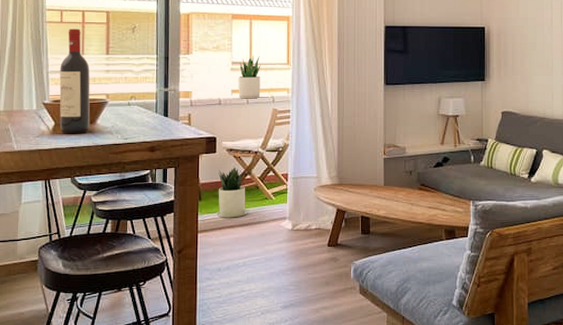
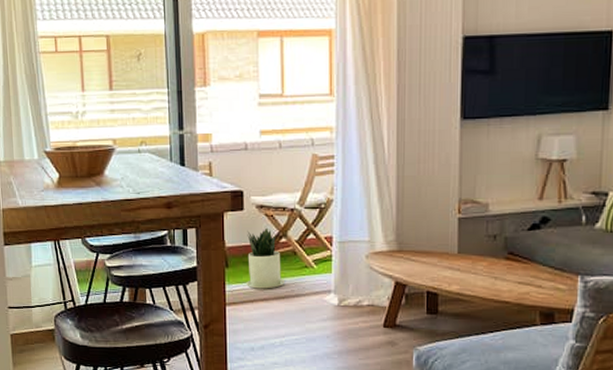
wine bottle: present [59,28,91,134] -> none [59,59,98,188]
planter: present [238,55,261,99] -> none [268,85,296,142]

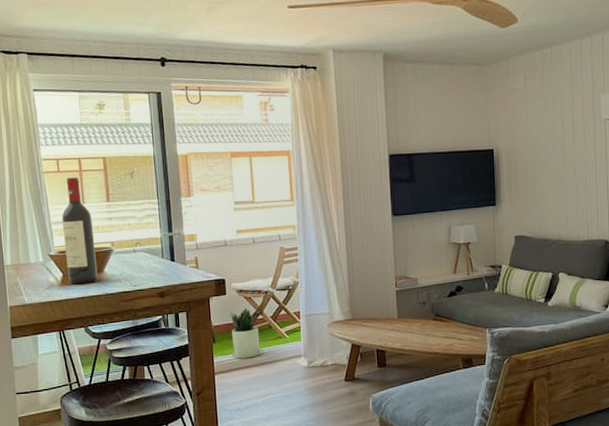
wine bottle: none [59,59,98,188] -> present [62,177,98,285]

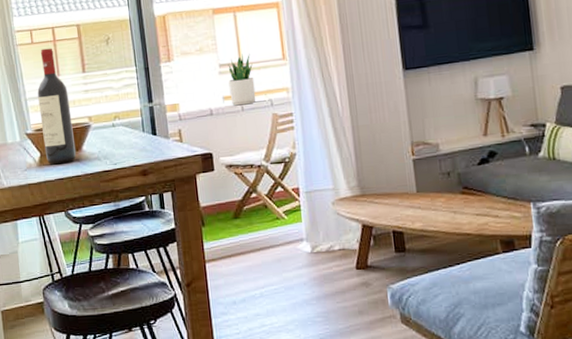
planter: present [230,307,264,359] -> none [219,185,260,244]
planter: none [242,193,266,239] -> present [228,54,256,106]

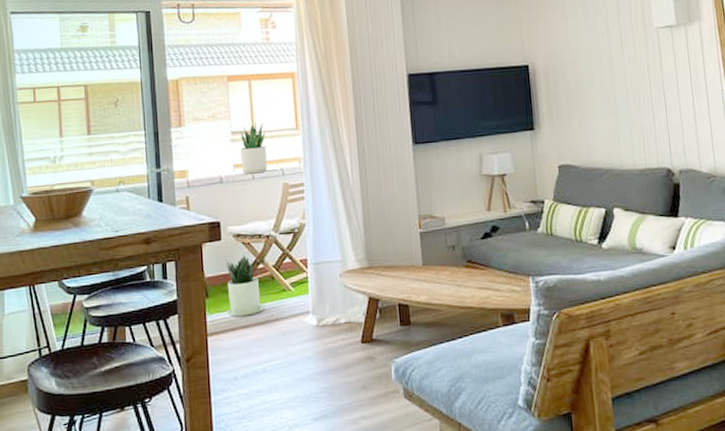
wine bottle: present [37,48,77,165] -> none [37,107,76,231]
planter: none [219,185,260,244] -> present [225,255,265,317]

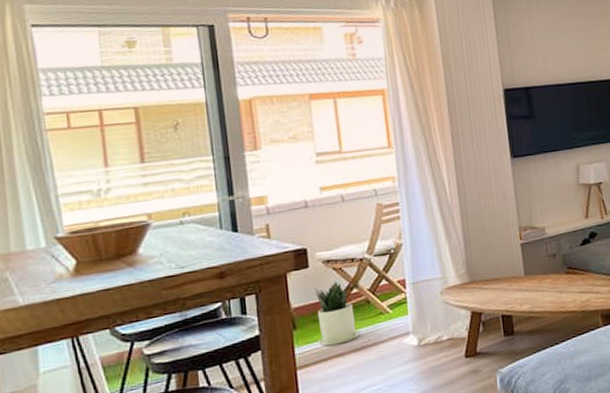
planter: present [240,122,268,174] -> none [326,142,358,197]

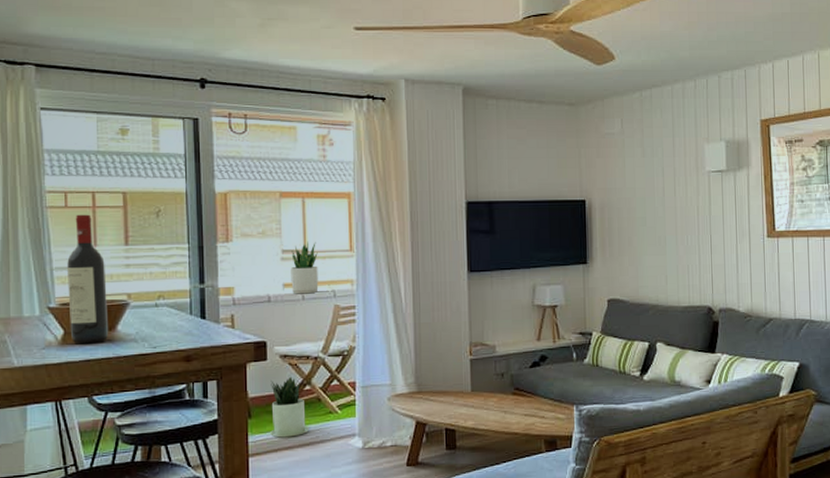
wine bottle: none [75,134,130,274] -> present [67,214,109,344]
planter: none [326,142,358,197] -> present [290,241,319,294]

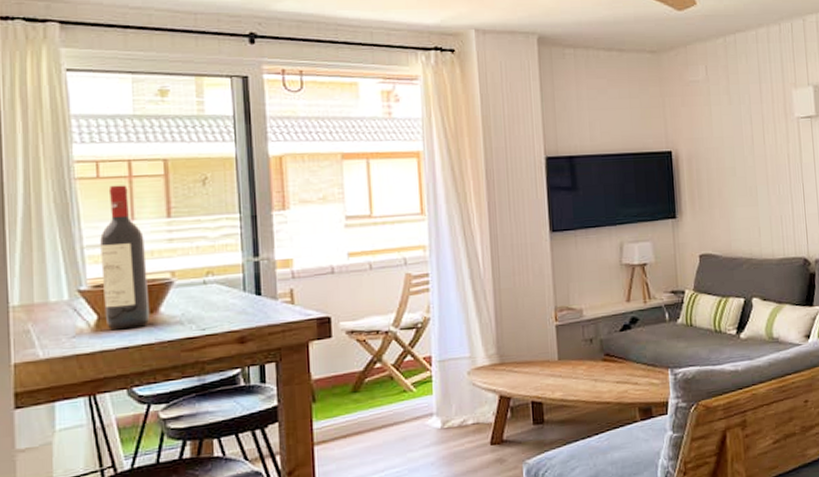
planter: present [270,376,310,438] -> none [336,353,382,423]
planter: present [290,241,319,294] -> none [356,205,387,264]

